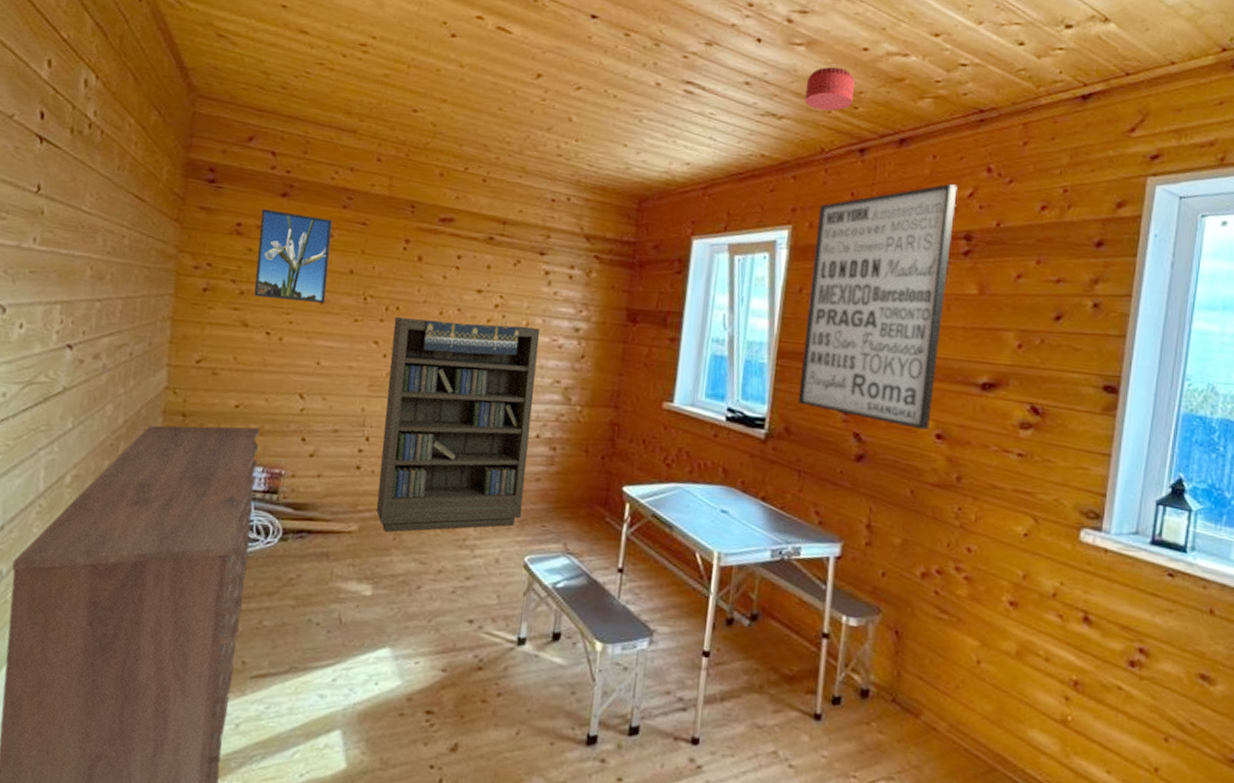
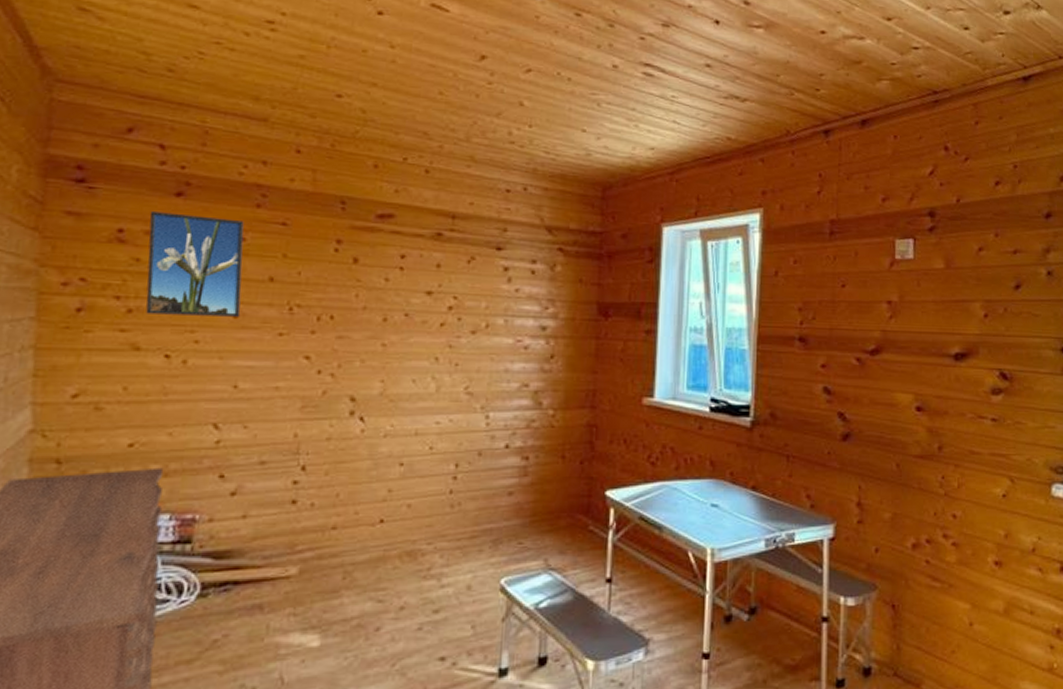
bookcase: present [375,317,541,532] -> none [319,327,503,572]
wall art: present [797,183,958,431] -> none [781,162,919,404]
smoke detector: present [804,66,855,111] -> none [767,49,814,93]

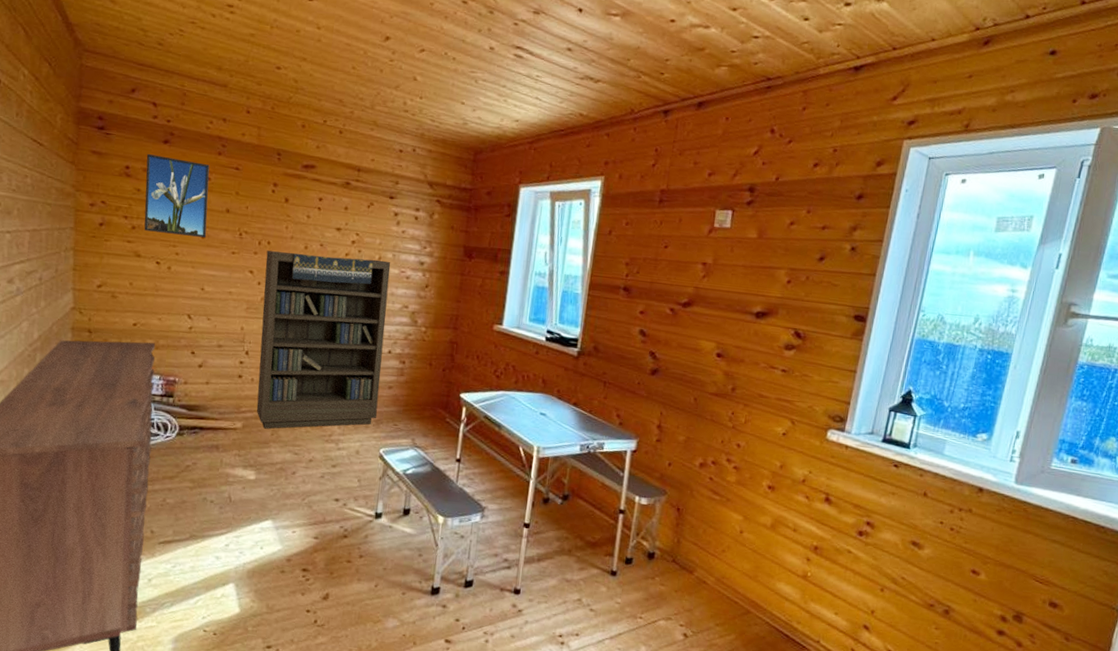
bookcase: none [319,327,503,572] -> present [256,250,391,429]

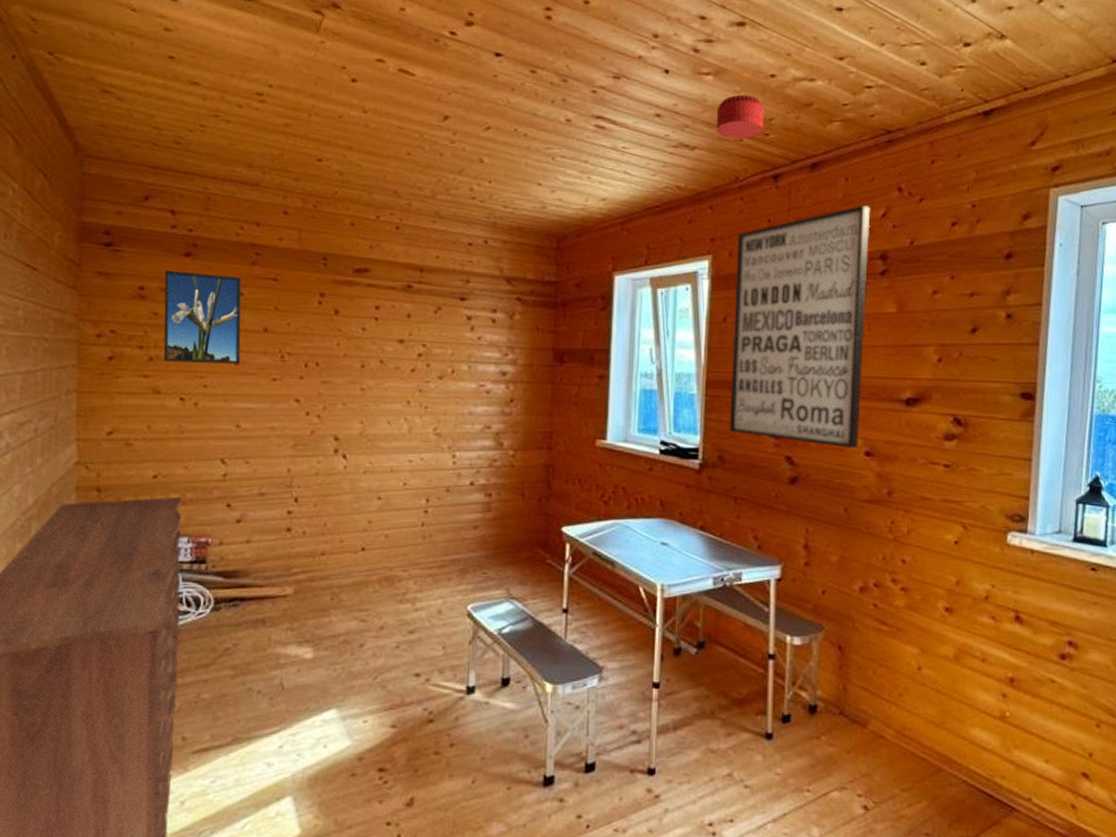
bookcase: present [256,250,391,429] -> none [310,373,467,593]
wall art: none [605,142,745,350] -> present [729,204,871,449]
smoke detector: none [618,36,662,76] -> present [716,94,764,139]

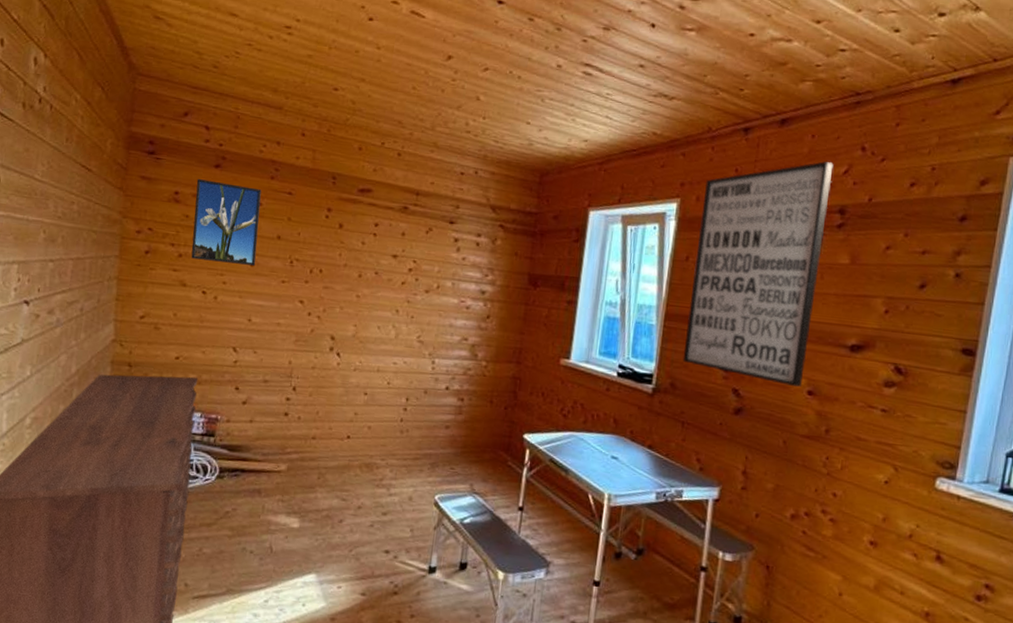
smoke detector: present [716,94,764,139] -> none [694,51,741,93]

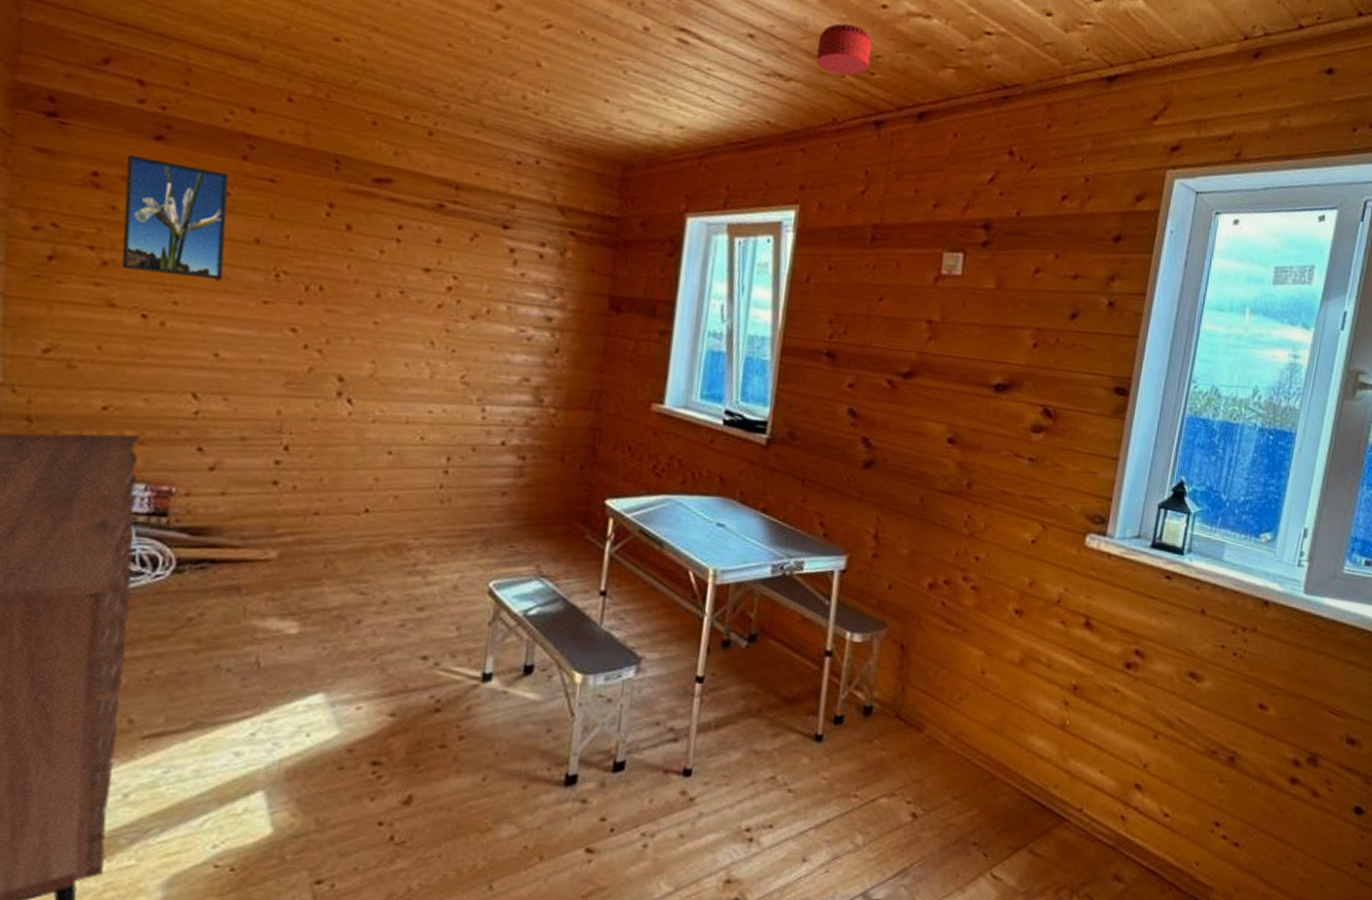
wall art: present [682,160,834,388] -> none [803,165,978,435]
smoke detector: none [694,51,741,93] -> present [816,23,872,76]

